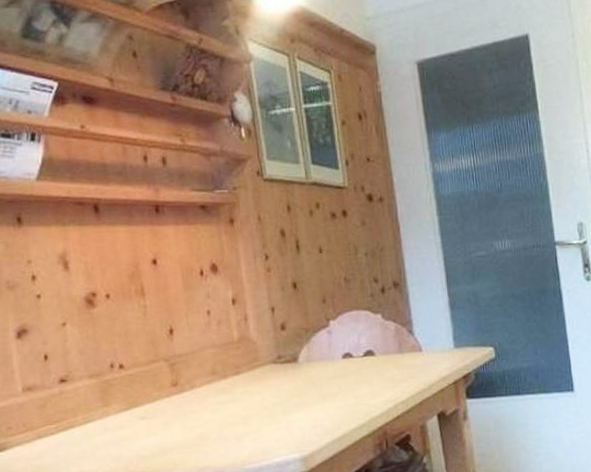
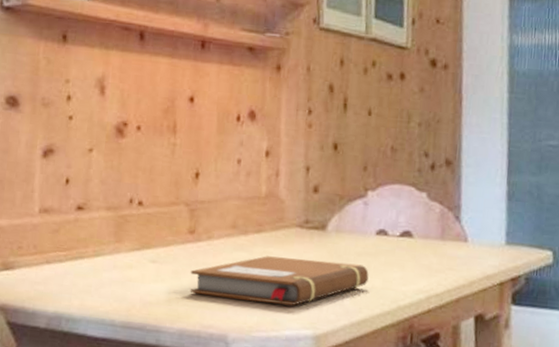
notebook: none [179,387,342,440] -> present [190,256,369,305]

